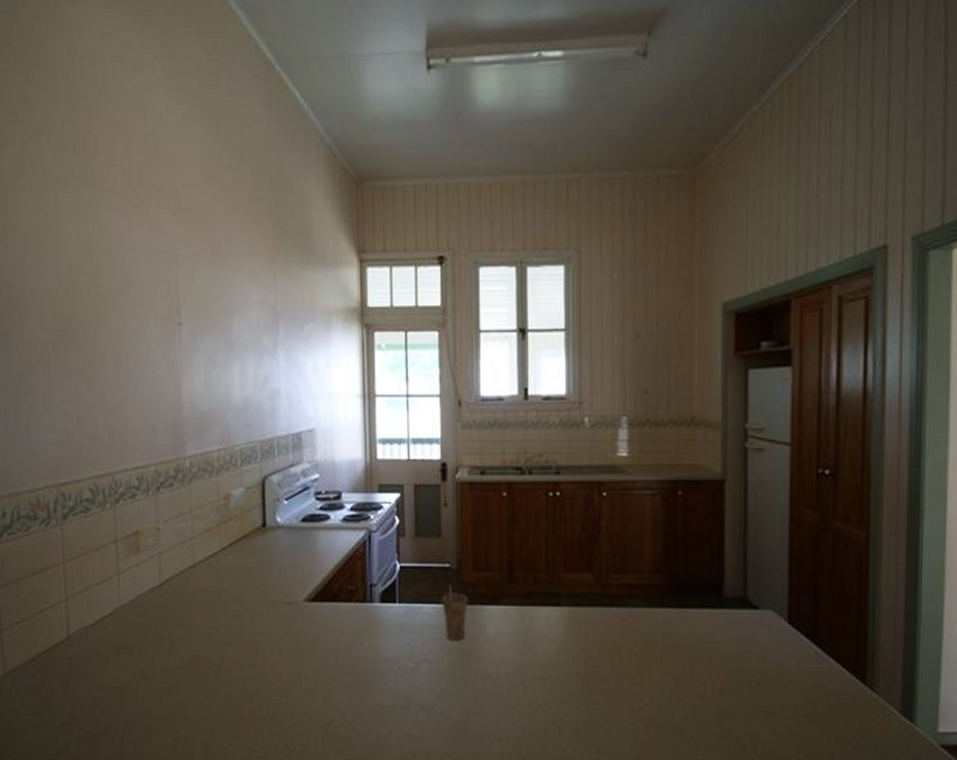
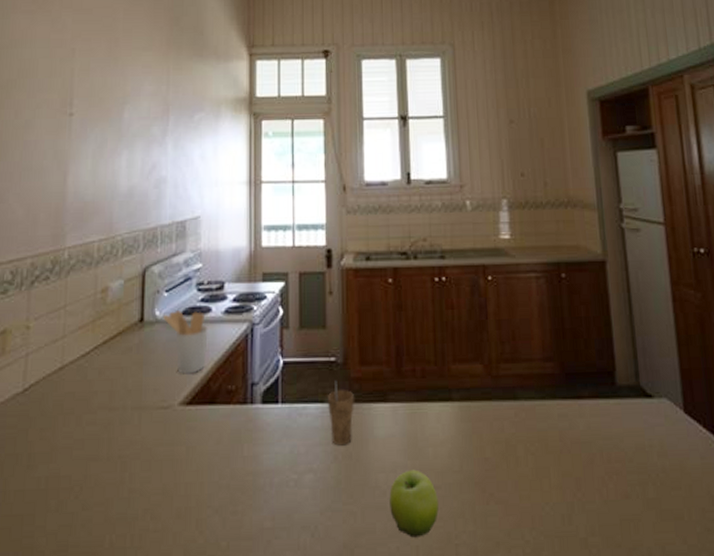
utensil holder: none [283,517,328,575] -> present [162,311,208,374]
fruit: none [499,663,544,719] -> present [389,469,439,538]

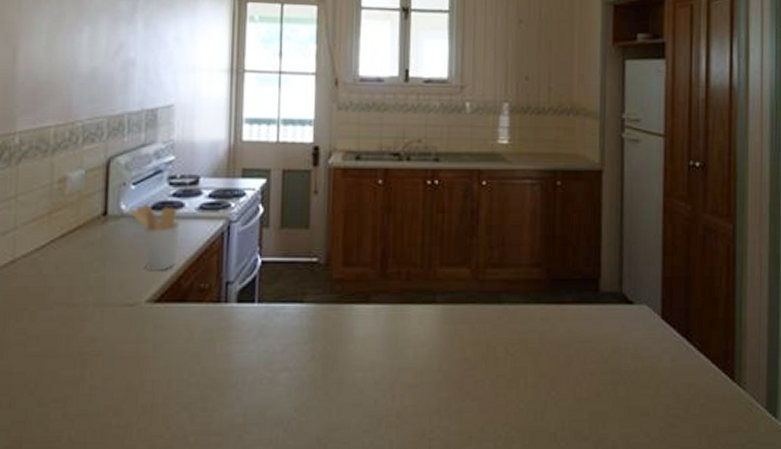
cup: present [327,380,354,446] -> none [306,281,335,345]
fruit: present [389,469,439,538] -> none [366,368,415,433]

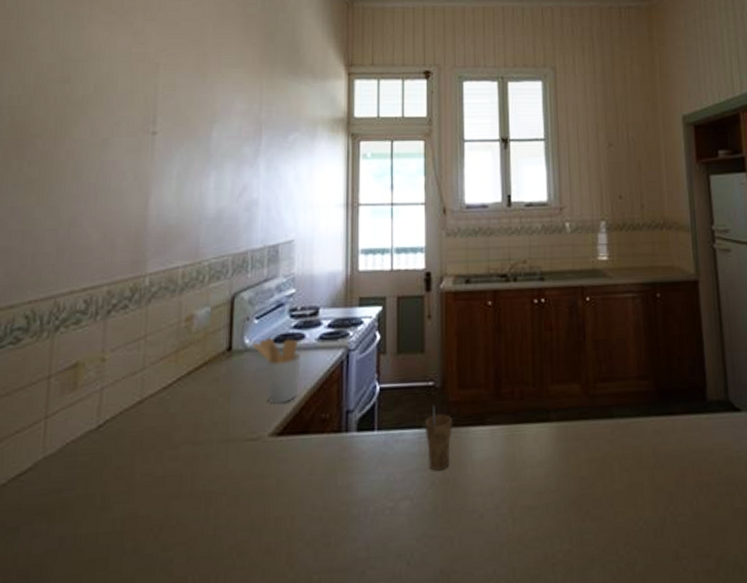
cup: none [306,281,335,345] -> present [424,405,452,471]

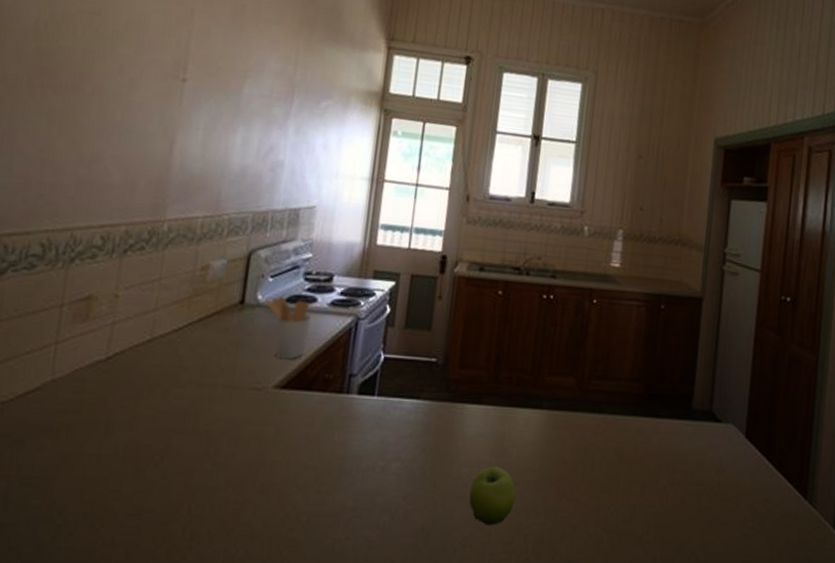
cup: present [424,405,452,471] -> none [422,379,450,440]
fruit: none [487,491,535,560] -> present [469,466,516,525]

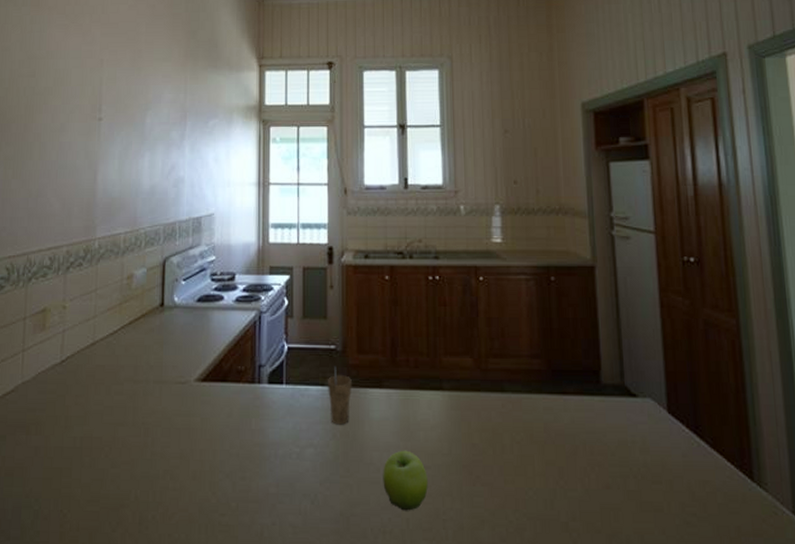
utensil holder: present [264,297,312,360] -> none [180,298,221,354]
cup: none [422,379,450,440] -> present [327,366,352,425]

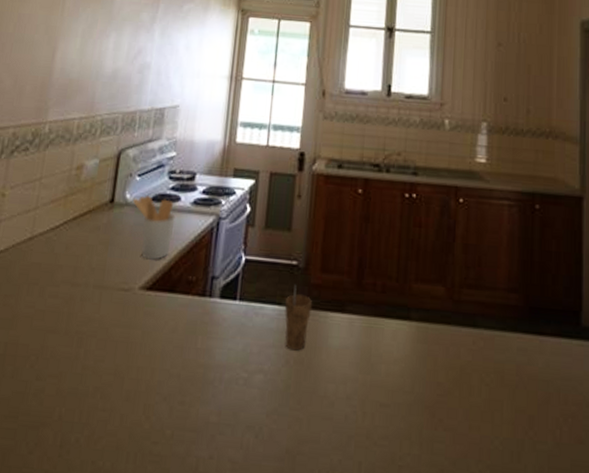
utensil holder: none [180,298,221,354] -> present [132,196,176,260]
fruit: present [383,450,428,511] -> none [336,384,386,454]

